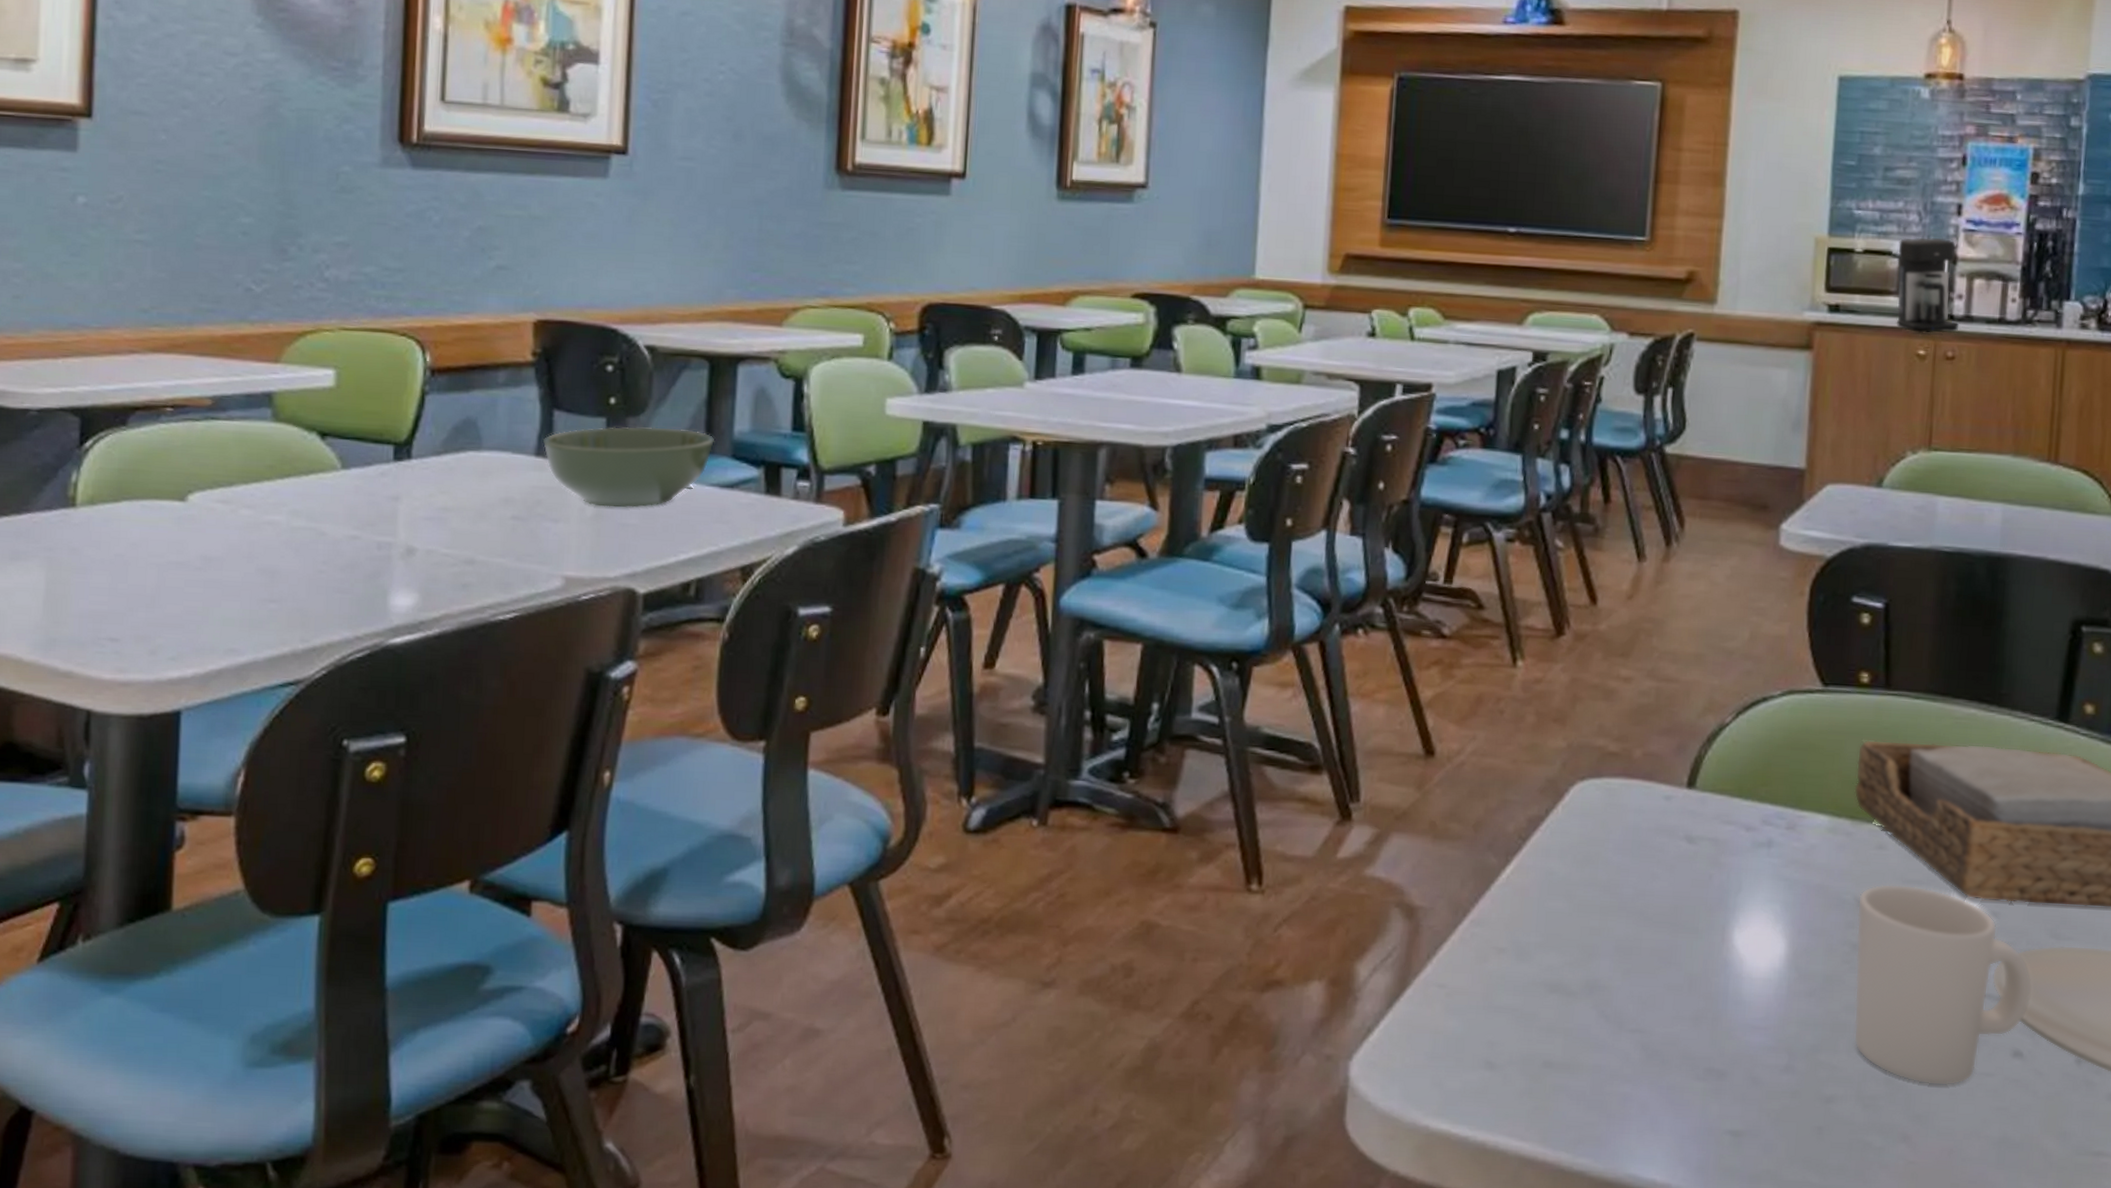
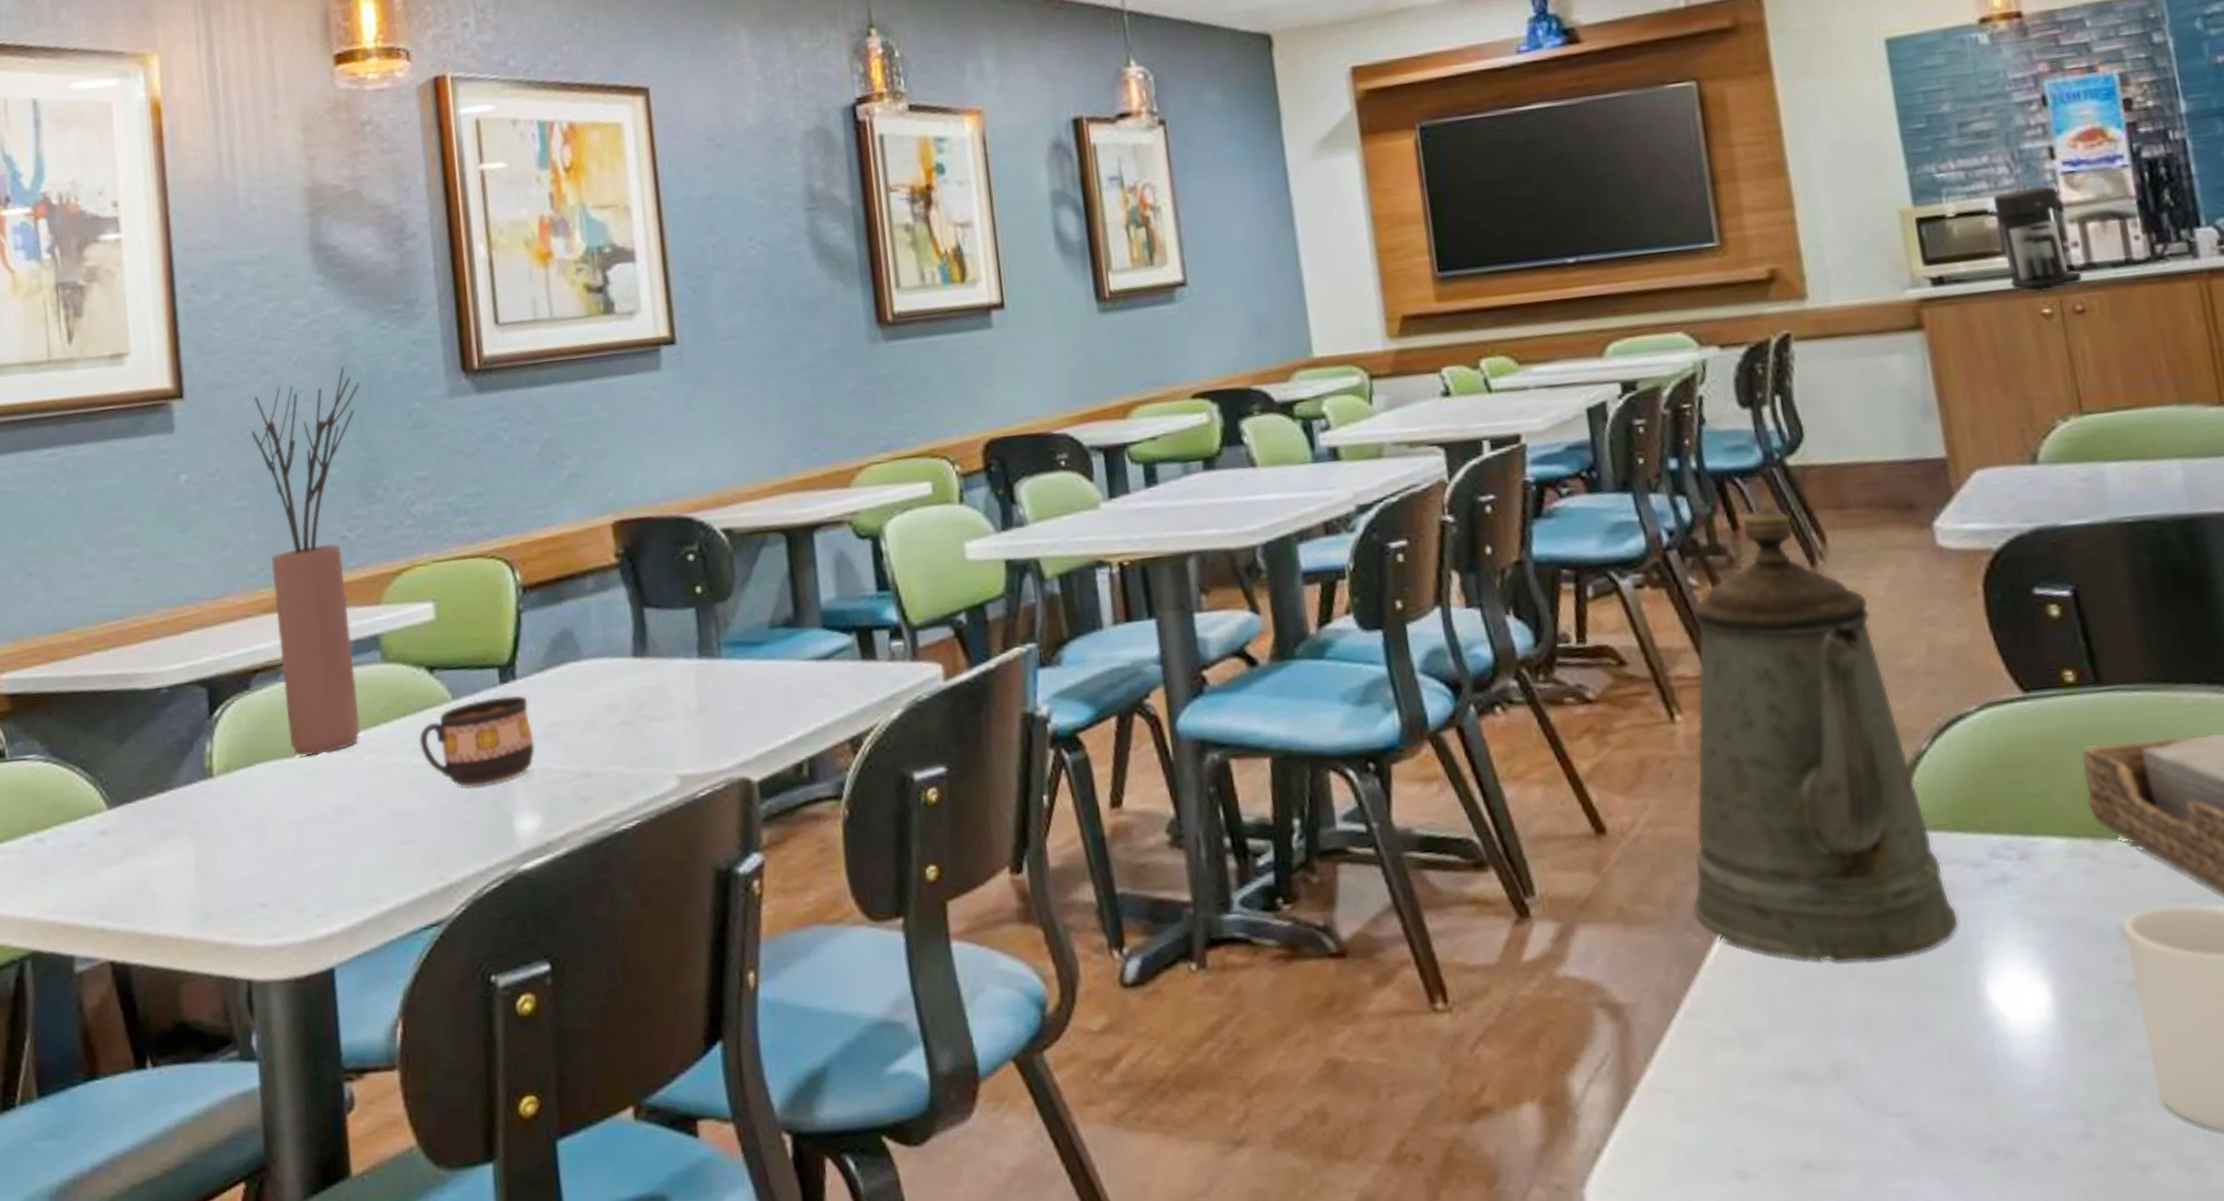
vase: none [162,115,287,501] -> present [251,366,361,756]
cup: none [300,473,421,556] -> present [418,695,535,787]
bowl: present [542,426,715,507] -> none [637,606,804,698]
coffee pot: none [1495,486,1724,899] -> present [1691,506,1959,962]

